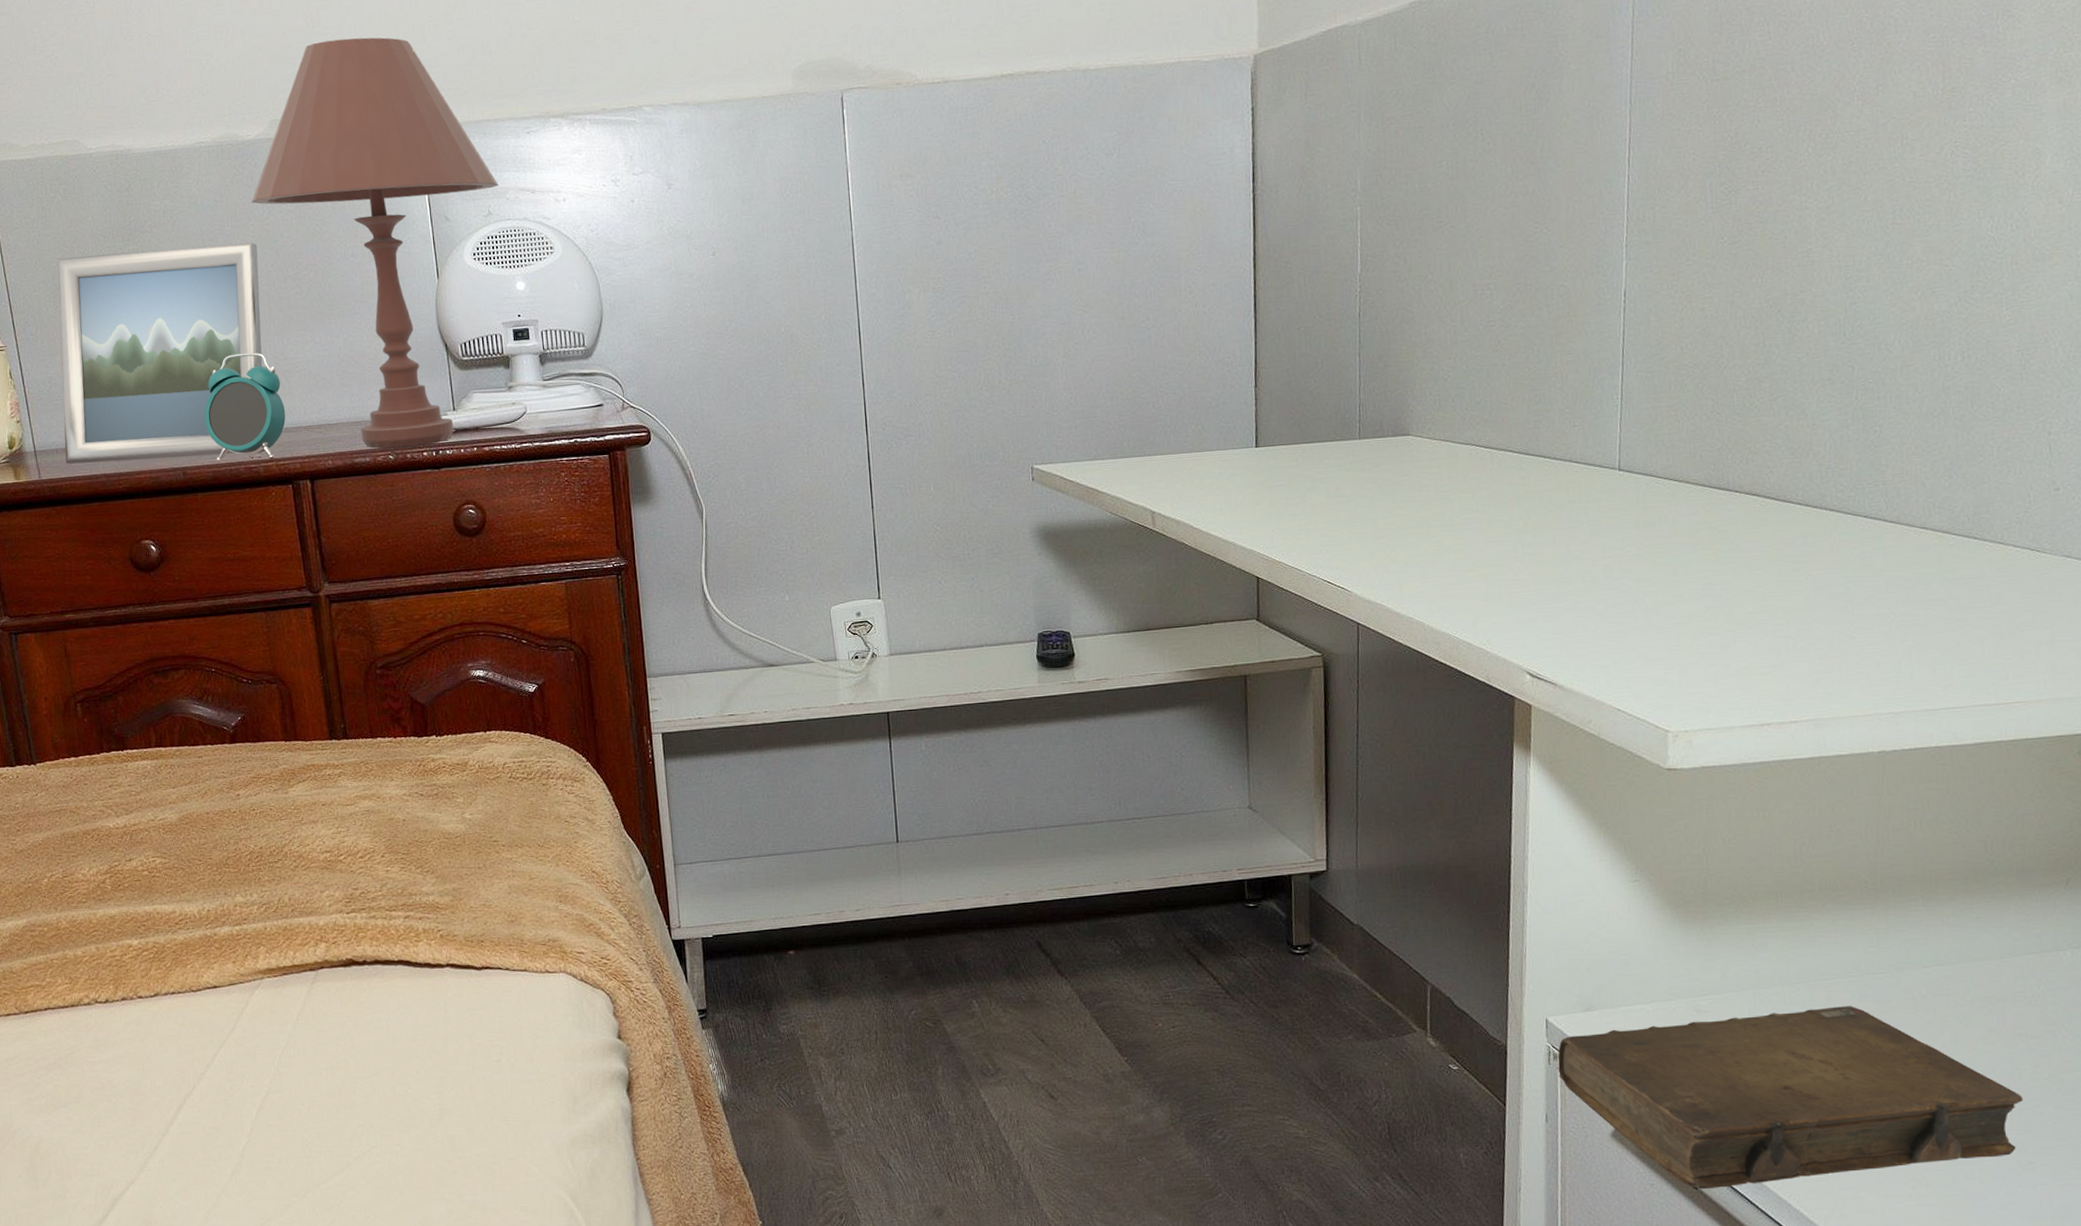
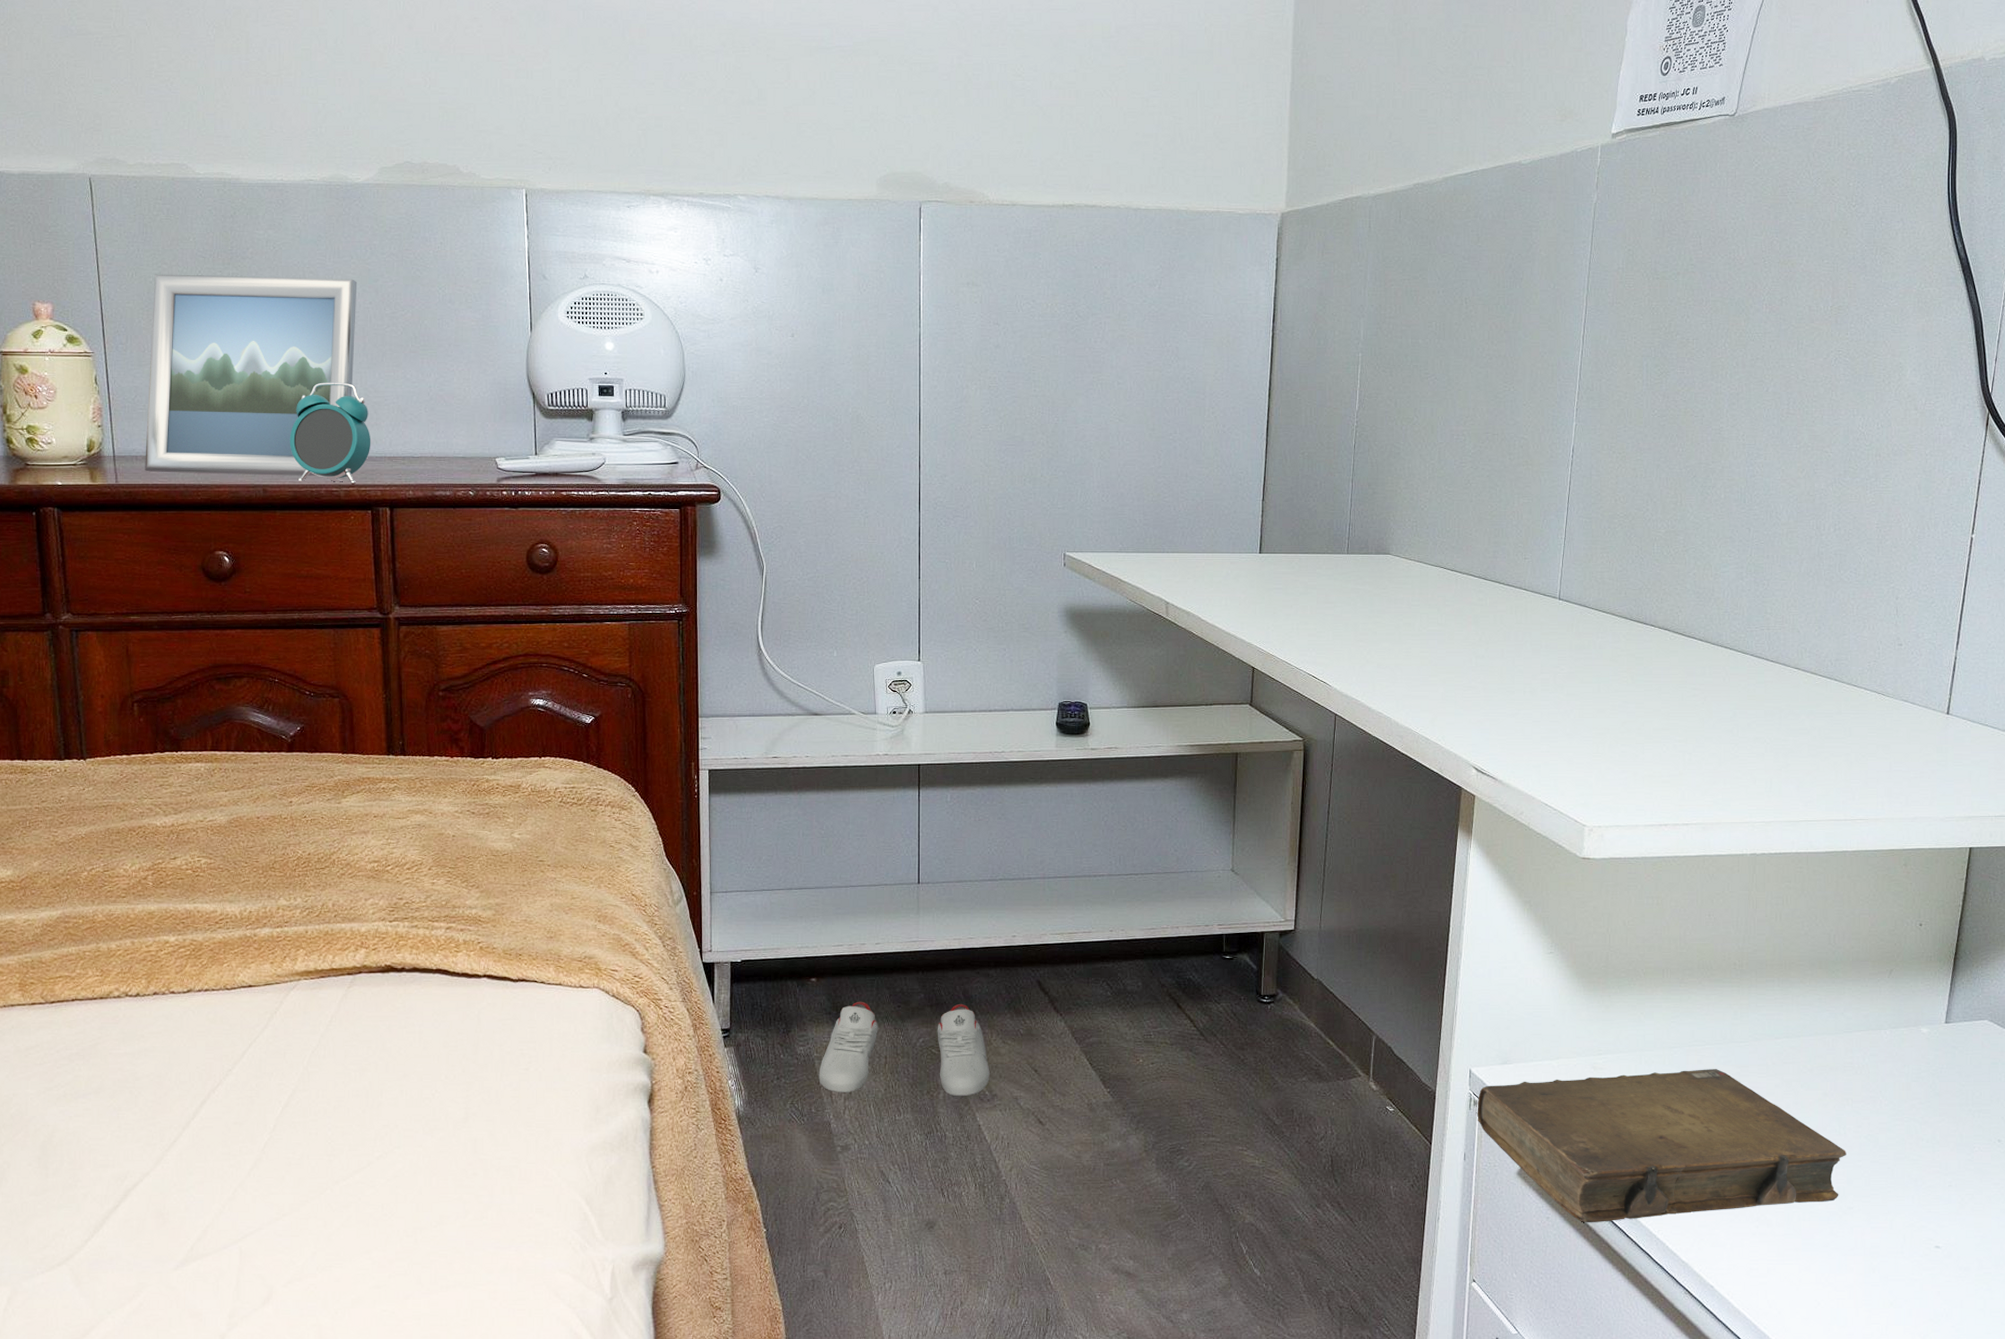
table lamp: present [251,37,499,450] -> none [355,100,596,486]
shoe: none [805,970,992,1073] -> present [818,1001,990,1097]

